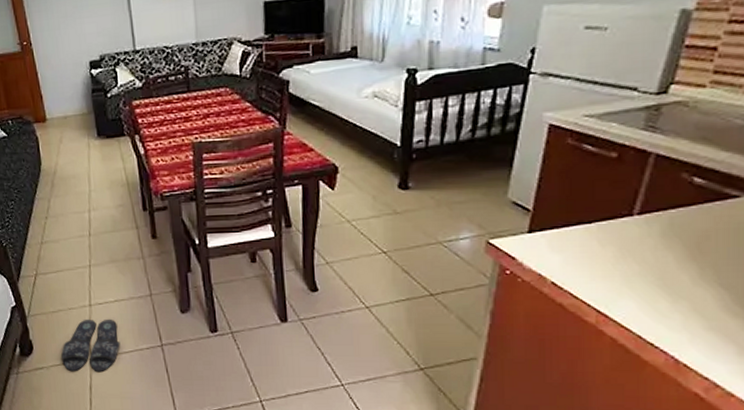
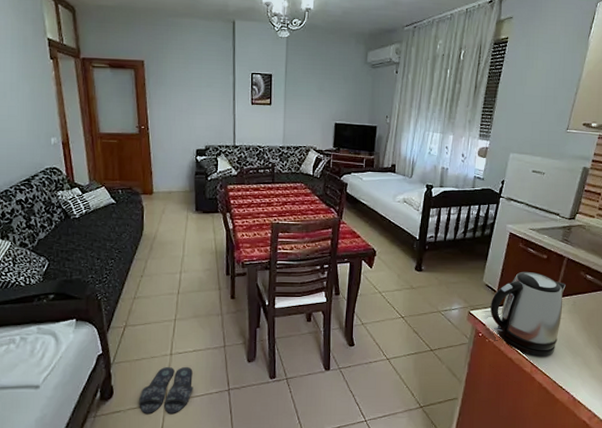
kettle: none [521,178,654,301] -> present [490,271,566,357]

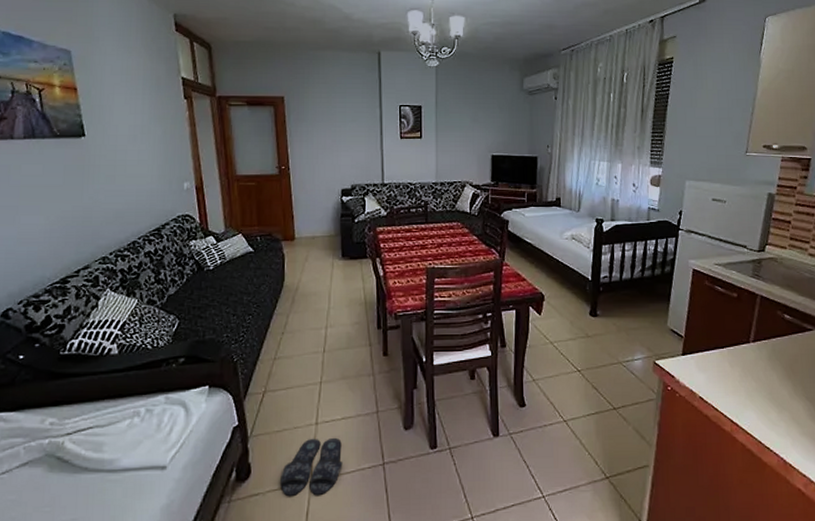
kettle: present [490,271,566,357] -> none [677,312,762,412]

